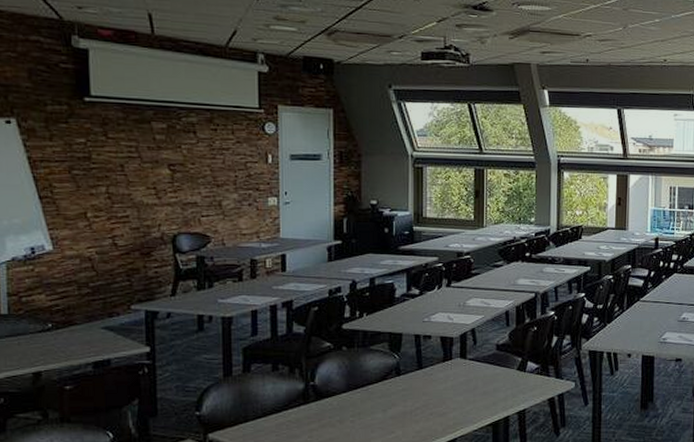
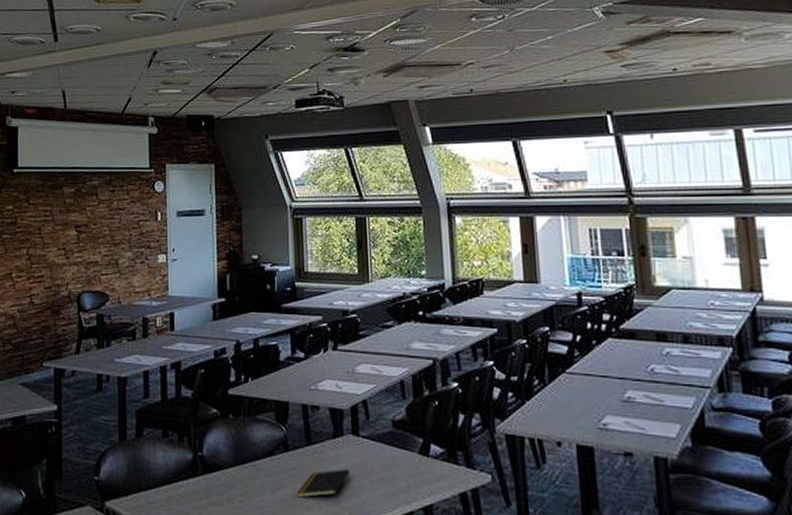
notepad: none [406,387,457,414] -> present [296,469,350,498]

